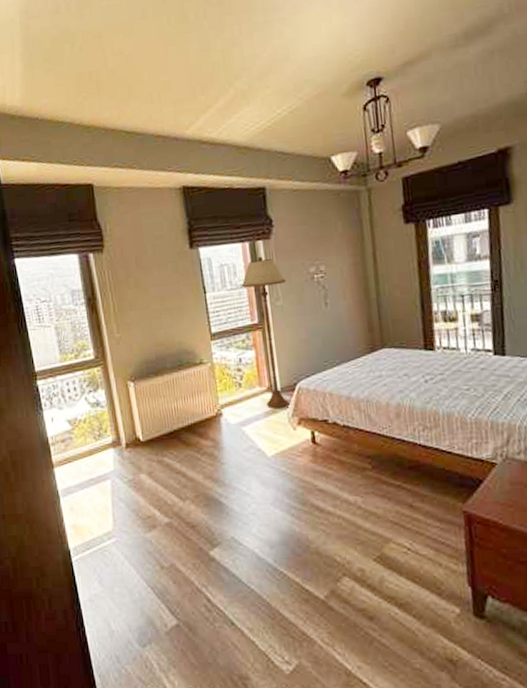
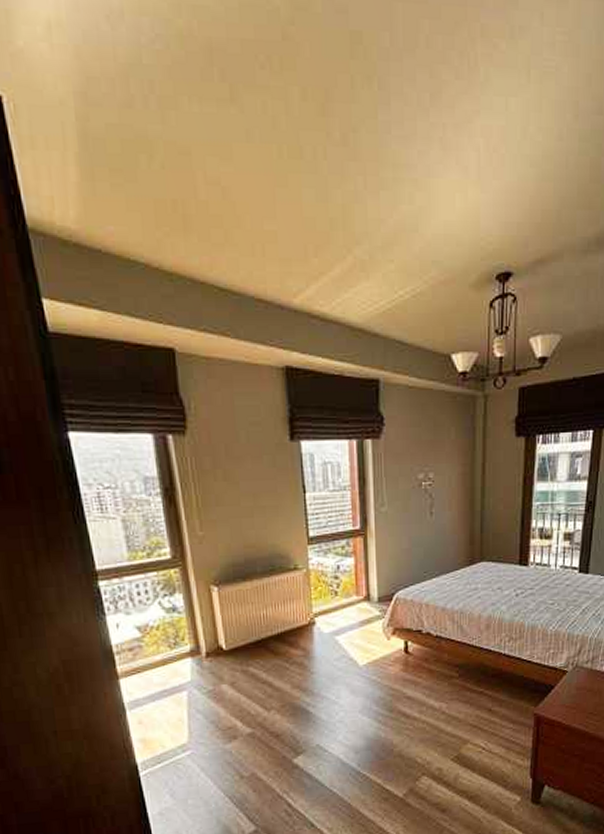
floor lamp: present [241,256,290,410] -> none [345,456,393,619]

